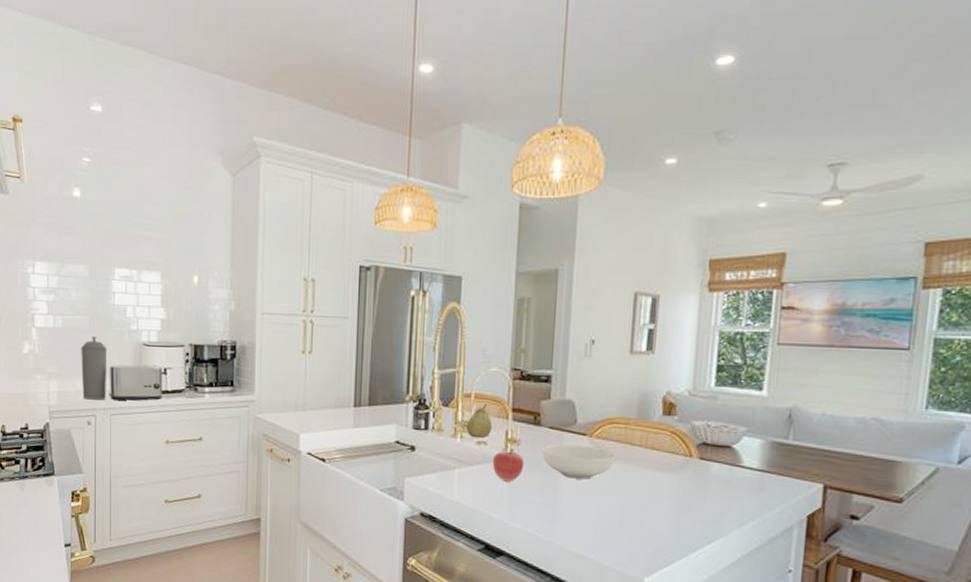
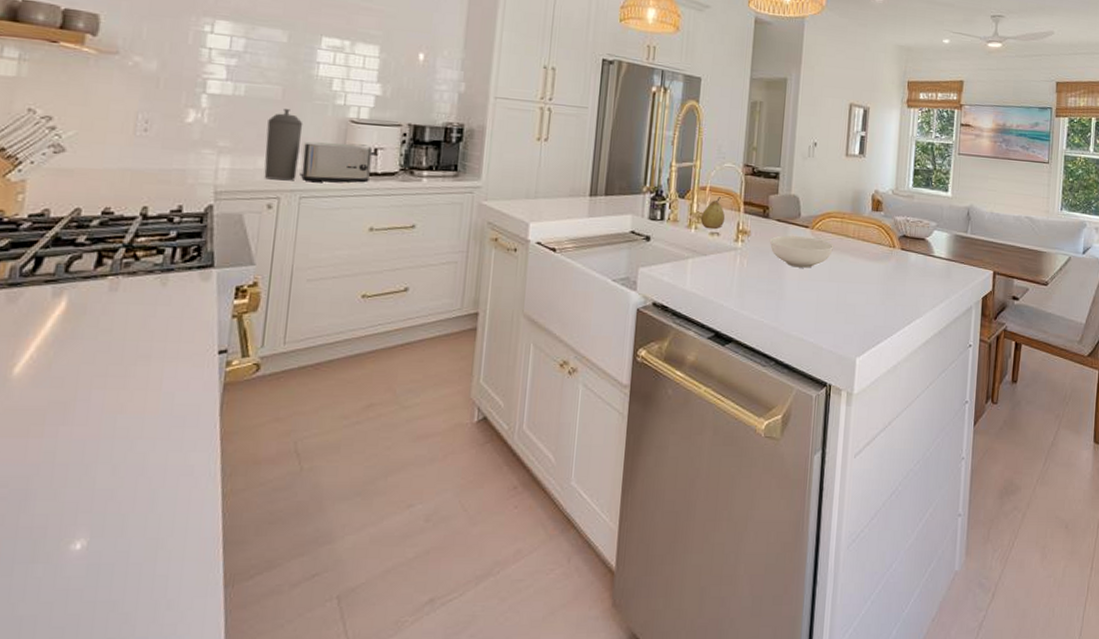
fruit: present [492,450,525,482] -> none [724,240,754,271]

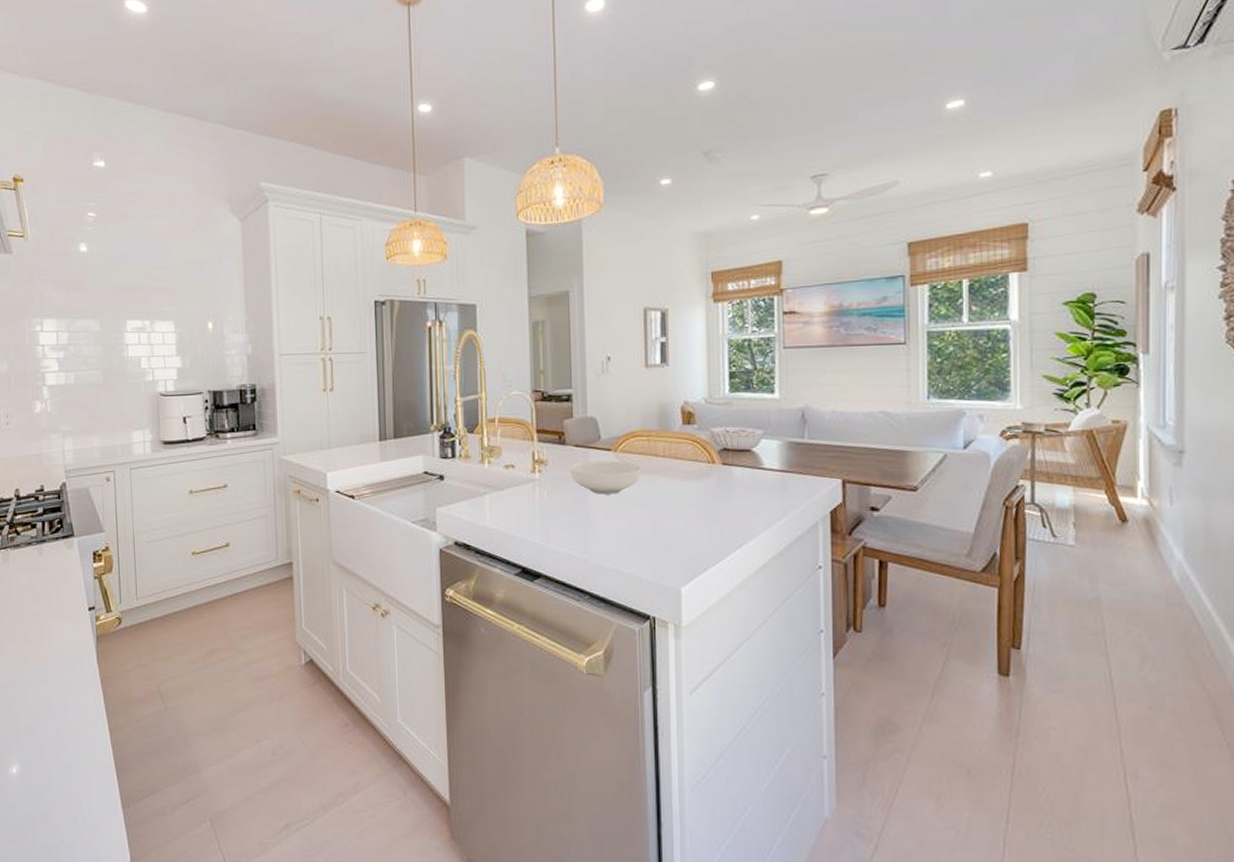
canister: present [264,109,303,181] -> none [95,391,125,455]
toaster: present [300,141,377,183] -> none [125,415,186,454]
fruit: present [701,197,726,230] -> none [494,428,519,462]

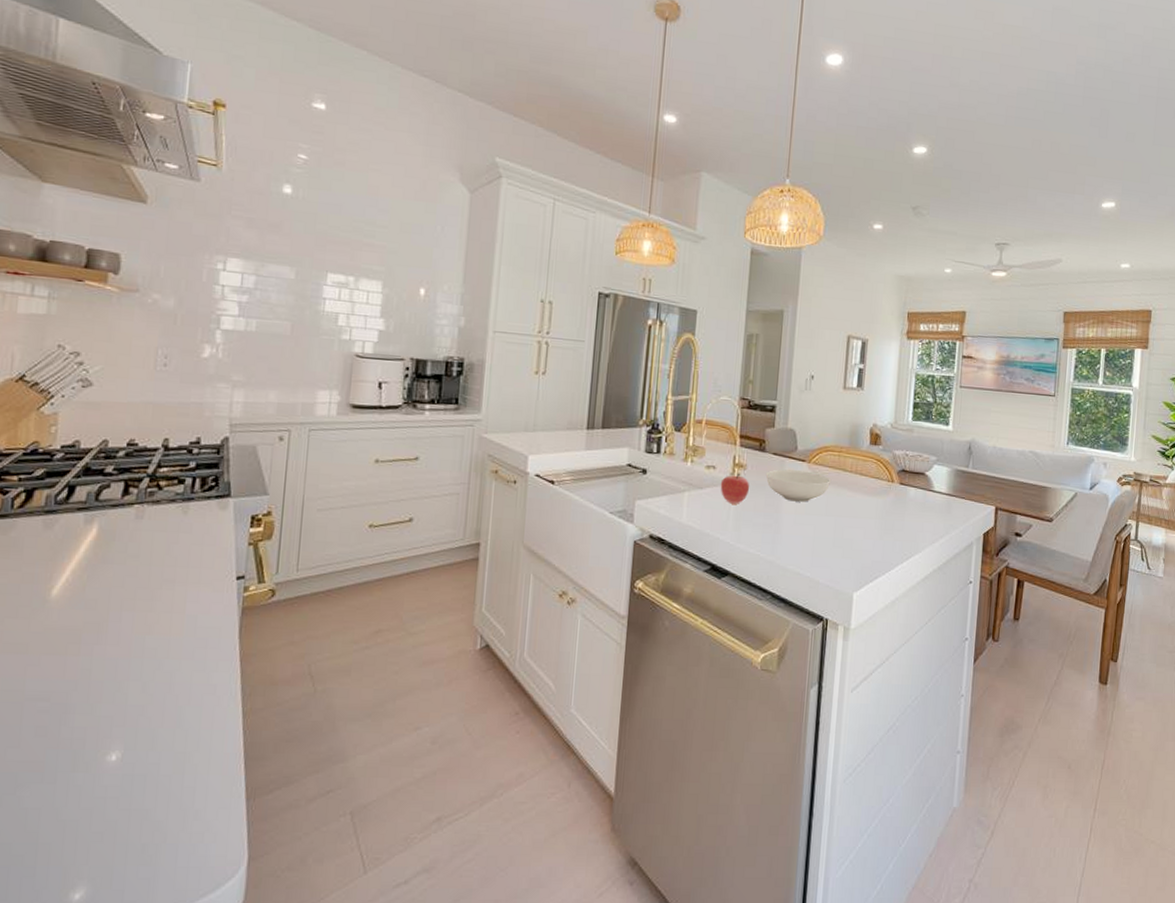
fruit: none [521,471,554,503] -> present [720,474,750,504]

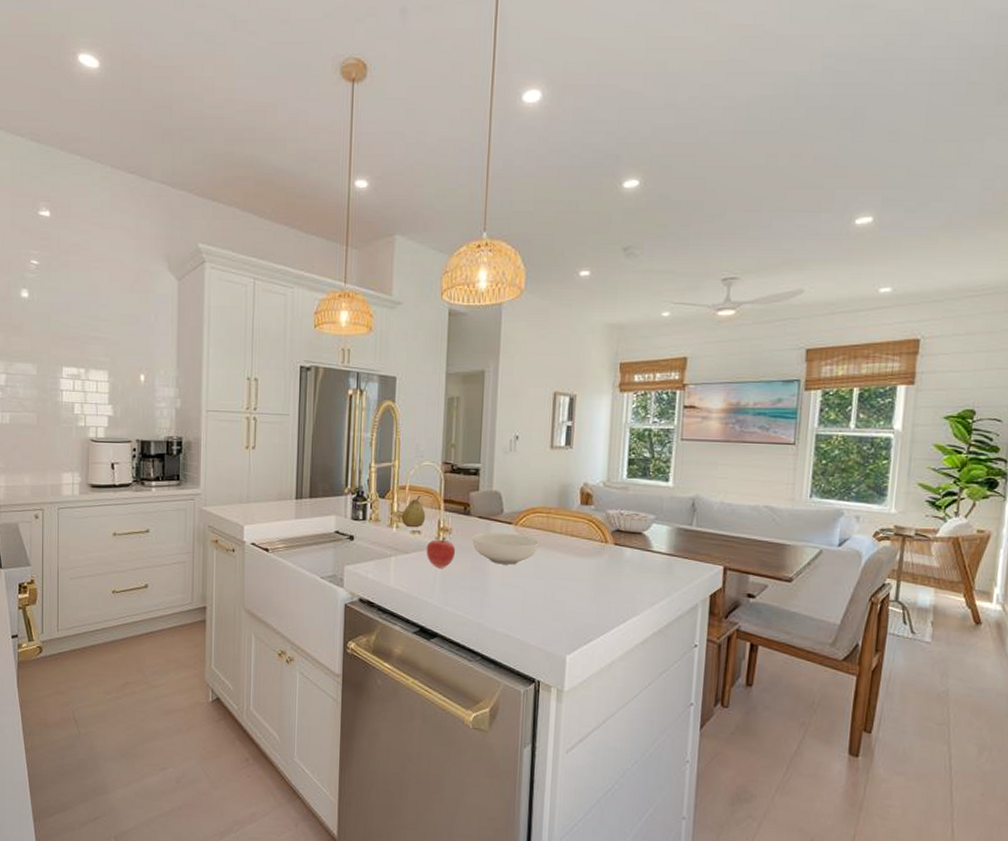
fruit: none [697,430,722,463] -> present [402,496,426,528]

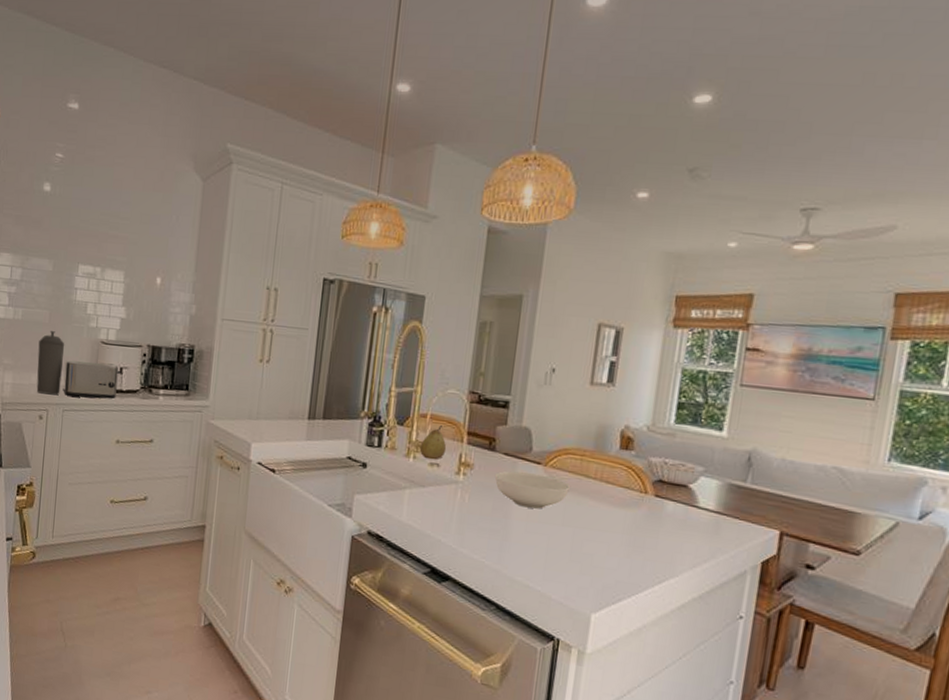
canister: none [29,433,55,494] -> present [36,331,65,395]
toaster: none [56,460,113,495] -> present [63,360,122,399]
fruit: present [426,538,456,568] -> none [443,474,477,506]

